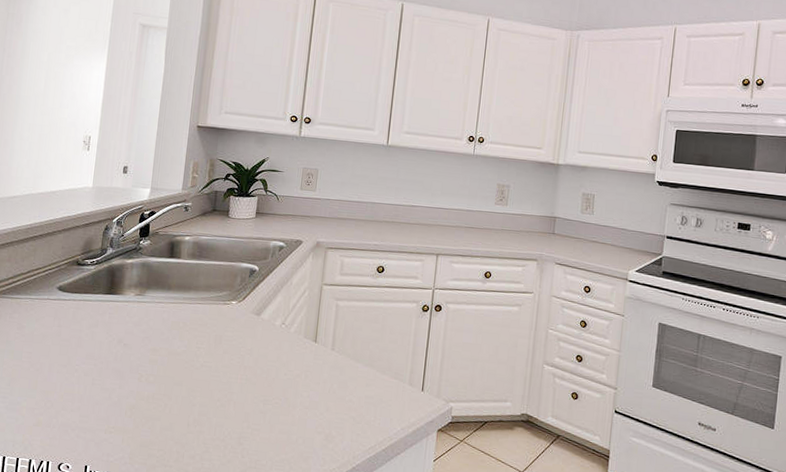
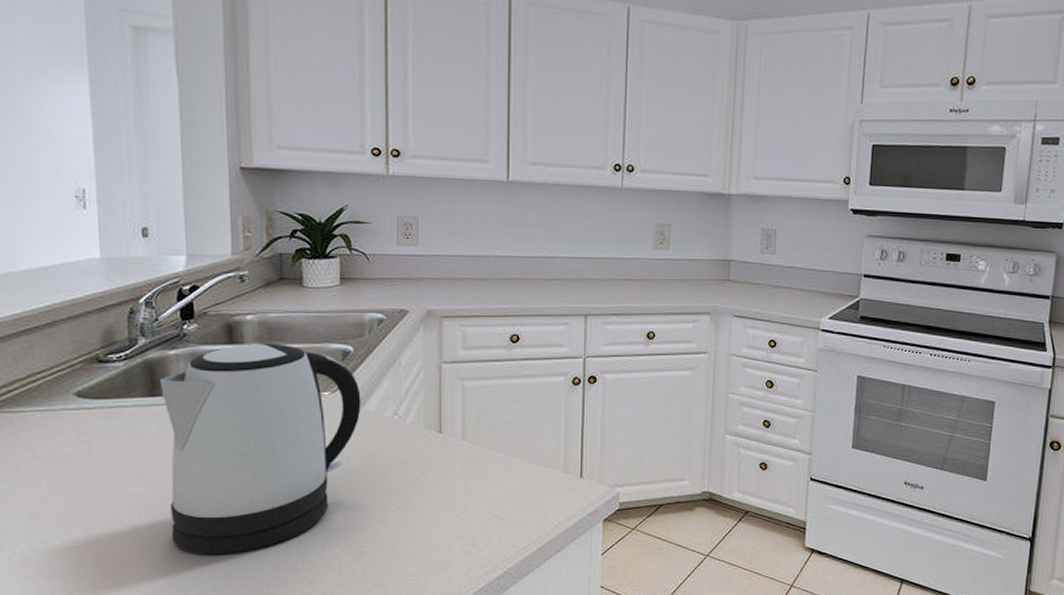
kettle: none [105,258,260,428] -> present [159,343,361,554]

